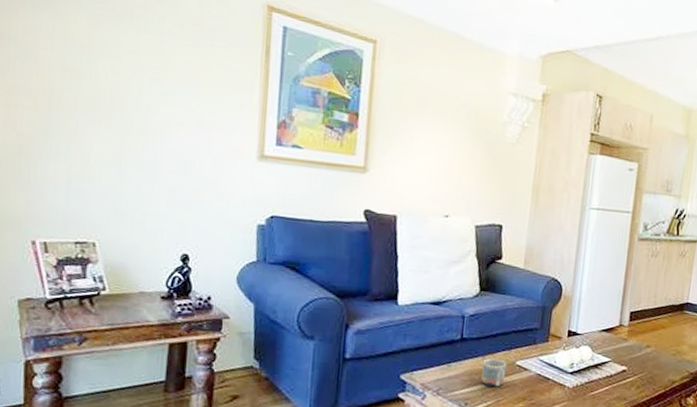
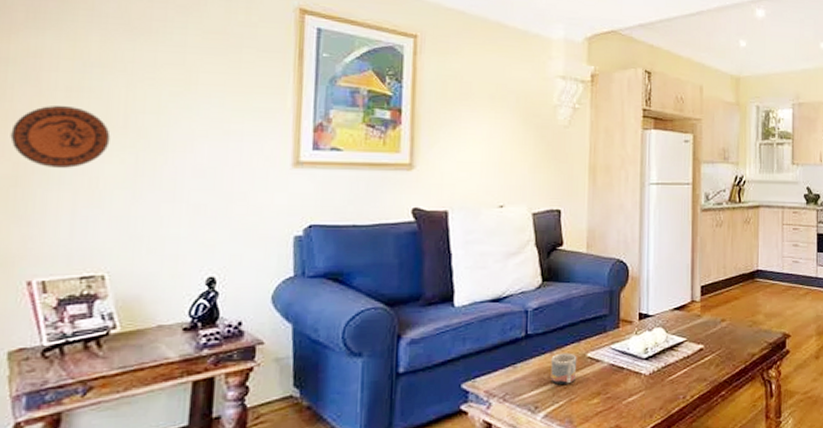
decorative plate: none [14,83,99,143] -> present [10,106,111,168]

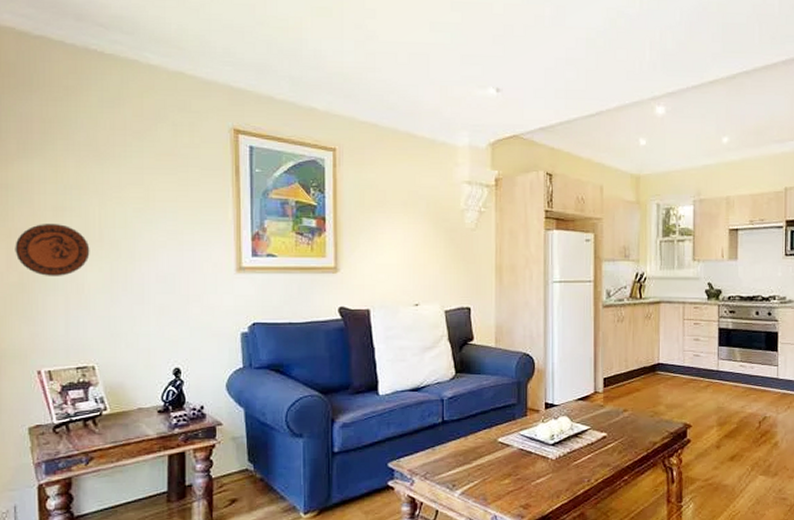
mug: present [551,352,577,385] -> none [466,437,489,466]

